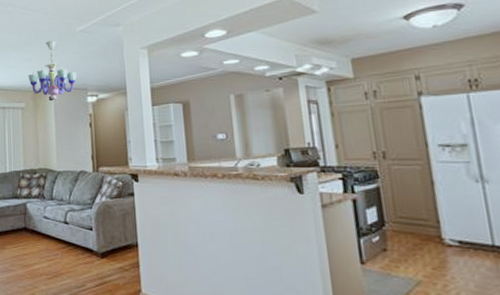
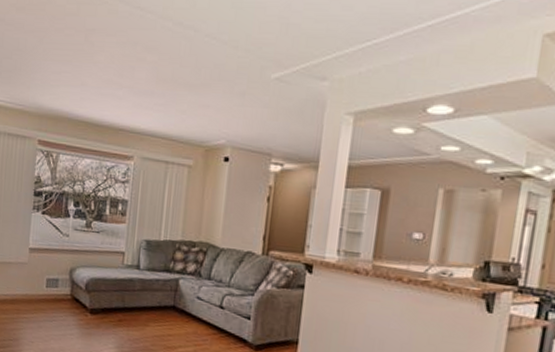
chandelier: present [28,41,77,100] -> none [201,85,262,162]

